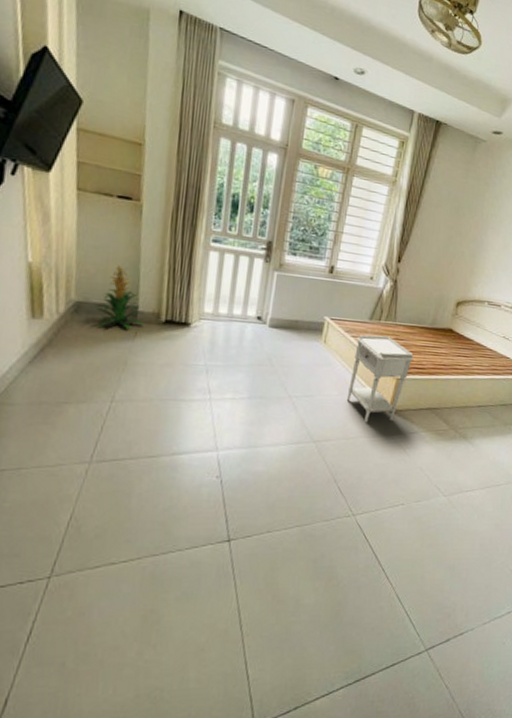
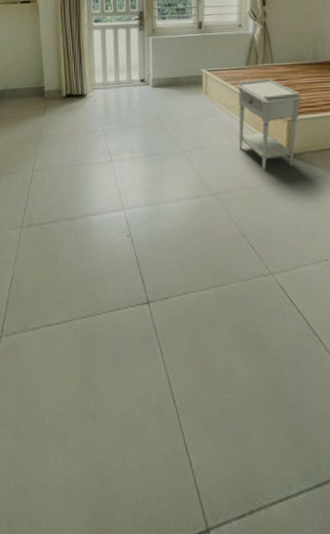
indoor plant: present [94,263,143,330] -> none [13,54,50,108]

